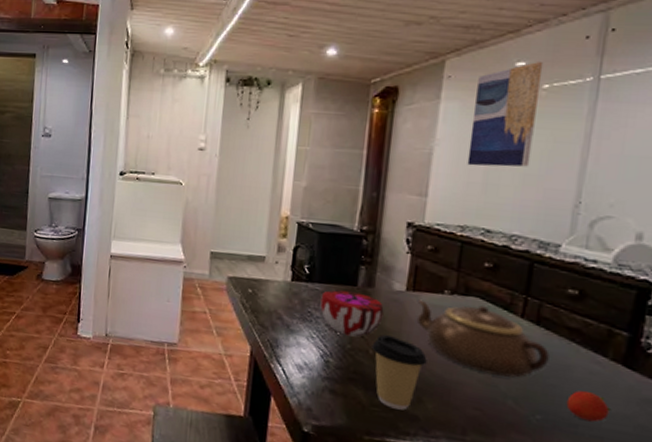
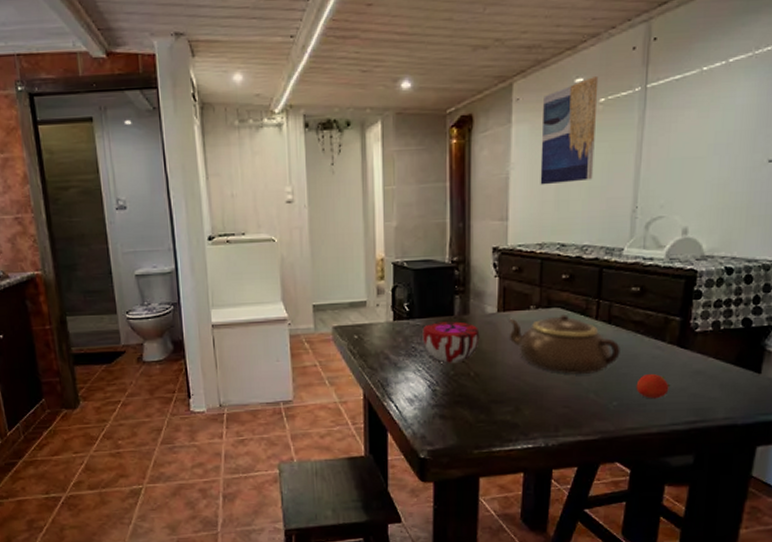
coffee cup: present [371,335,427,410] -> none [472,356,521,421]

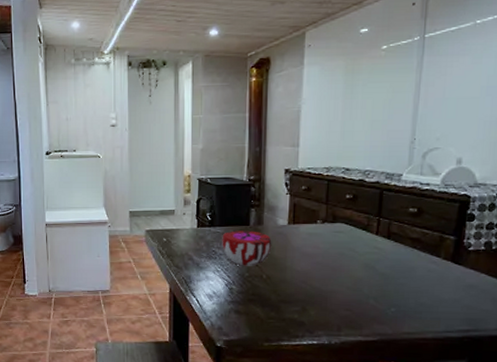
teapot: present [507,314,620,374] -> none [297,229,398,282]
wall art: present [540,77,599,185] -> none [328,27,382,118]
fruit: present [636,373,671,399] -> none [412,285,445,308]

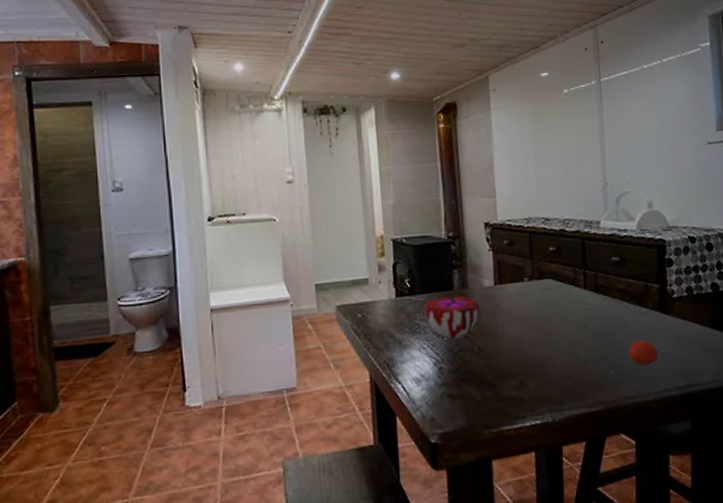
fruit: none [412,285,445,308] -> present [628,340,659,366]

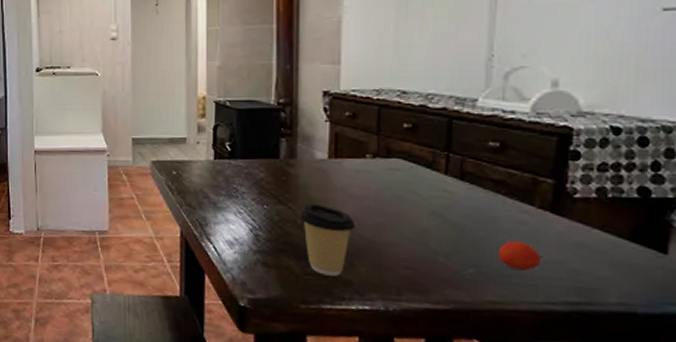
decorative bowl: present [424,296,480,339] -> none [245,164,308,209]
coffee cup: none [475,330,522,398] -> present [299,204,355,276]

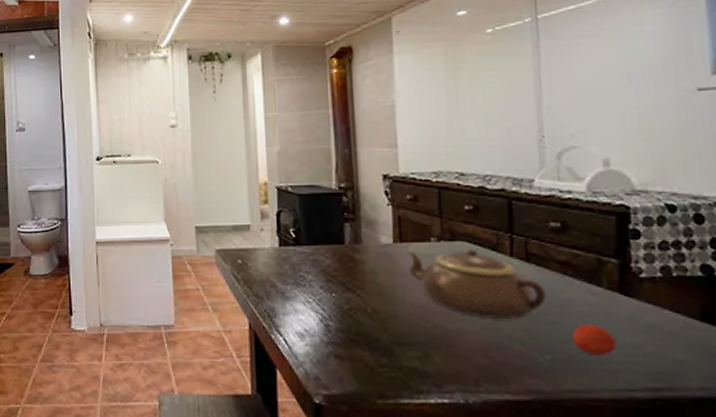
coffee cup: present [299,204,355,276] -> none [369,291,427,368]
teapot: none [340,166,476,234] -> present [406,249,546,319]

